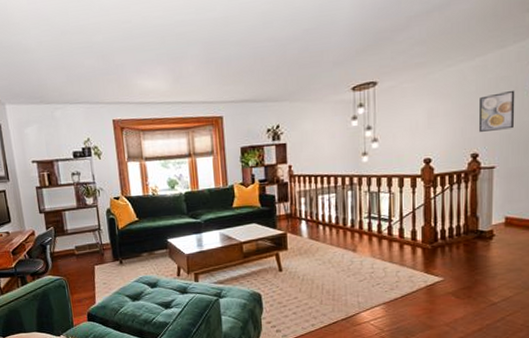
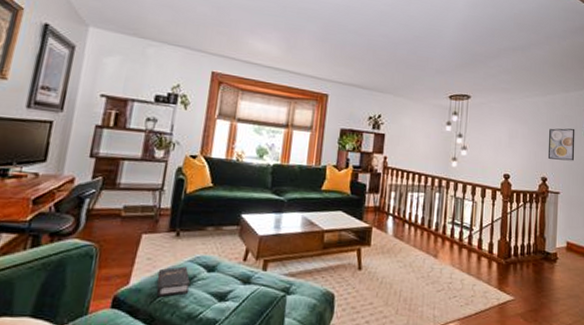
hardback book: none [114,286,141,310] -> present [156,266,191,297]

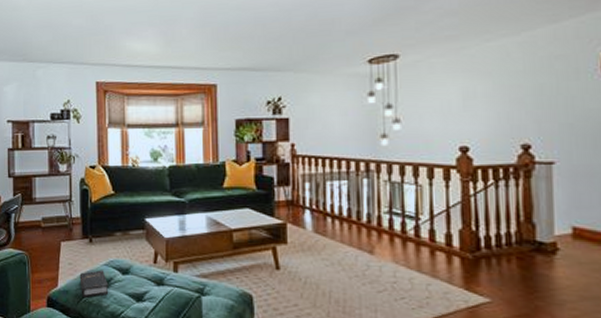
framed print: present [547,128,575,161] -> none [528,71,578,119]

